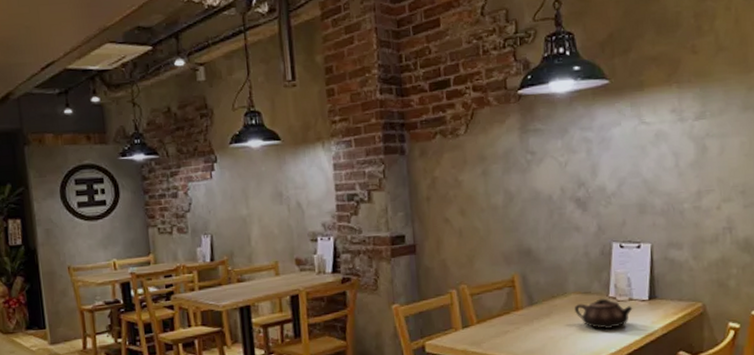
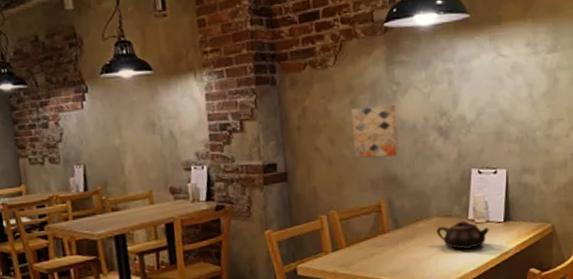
wall art: none [483,175,534,230] -> present [351,105,399,158]

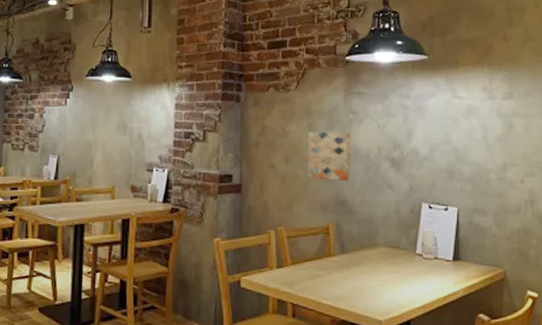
teapot: present [437,221,490,249] -> none [383,254,438,284]

